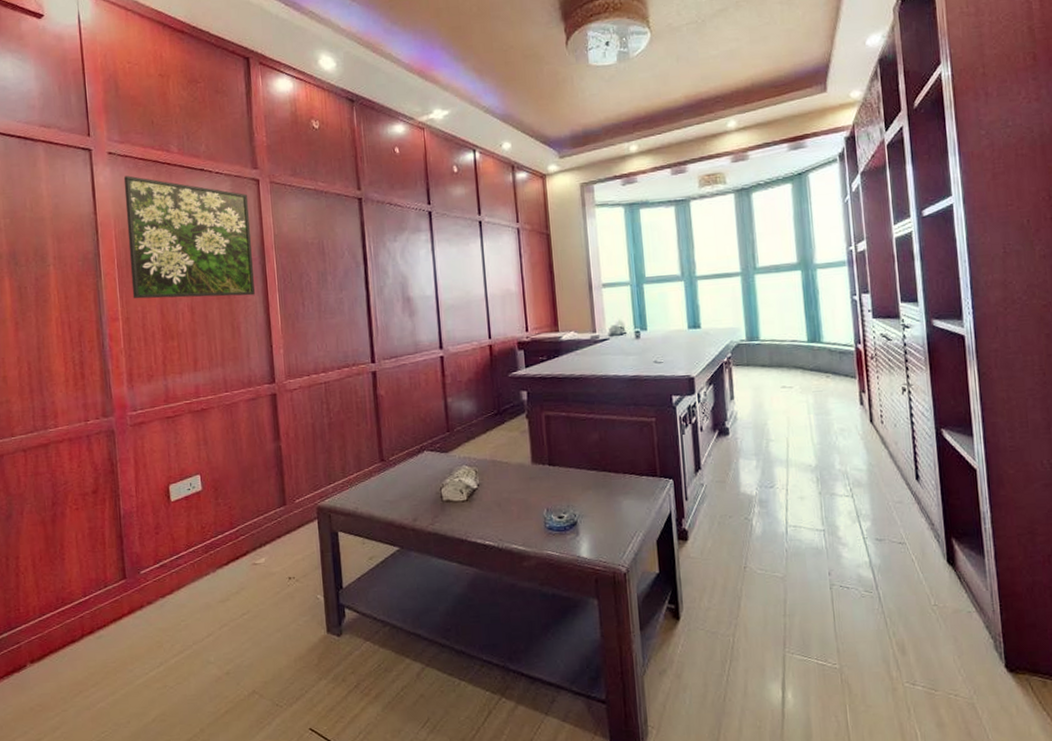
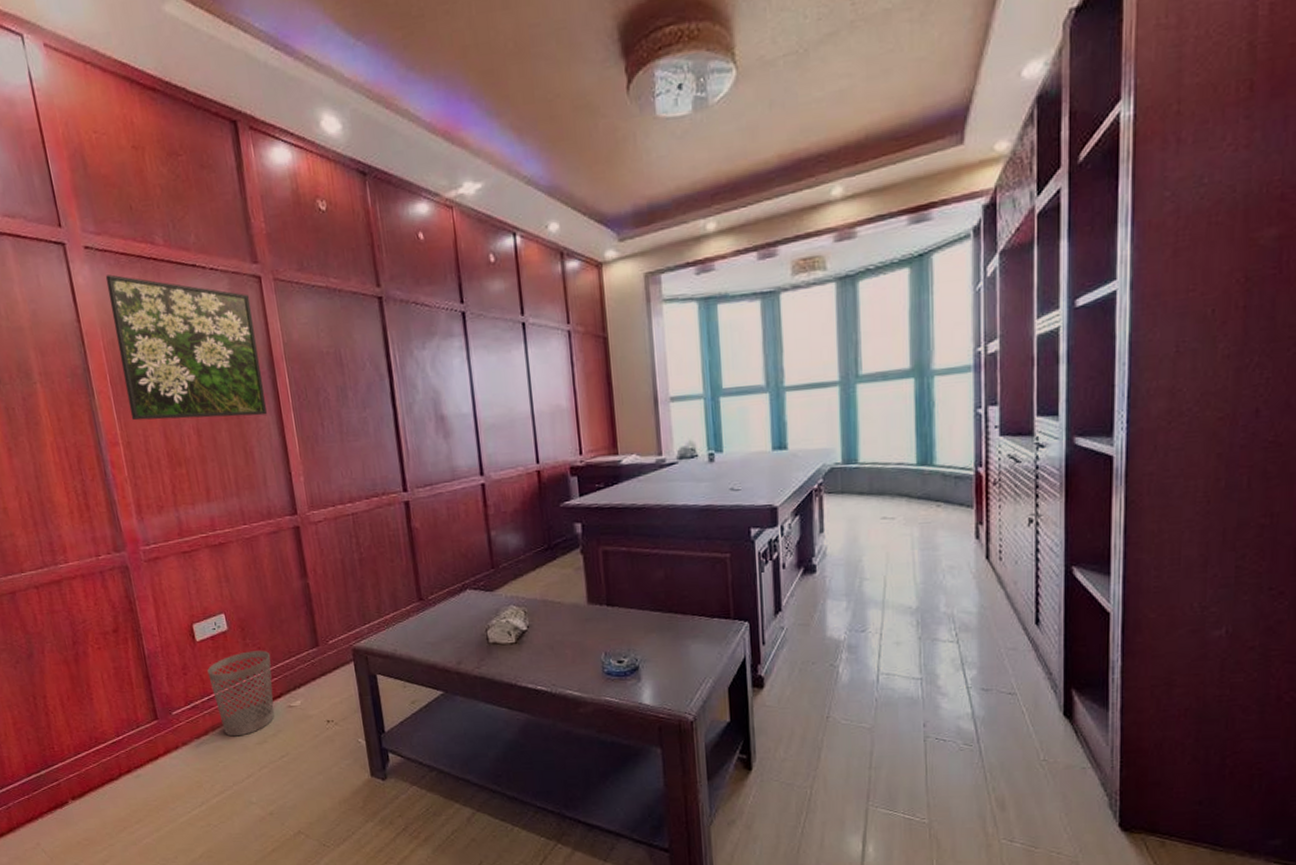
wastebasket: none [179,509,240,595] -> present [207,650,275,737]

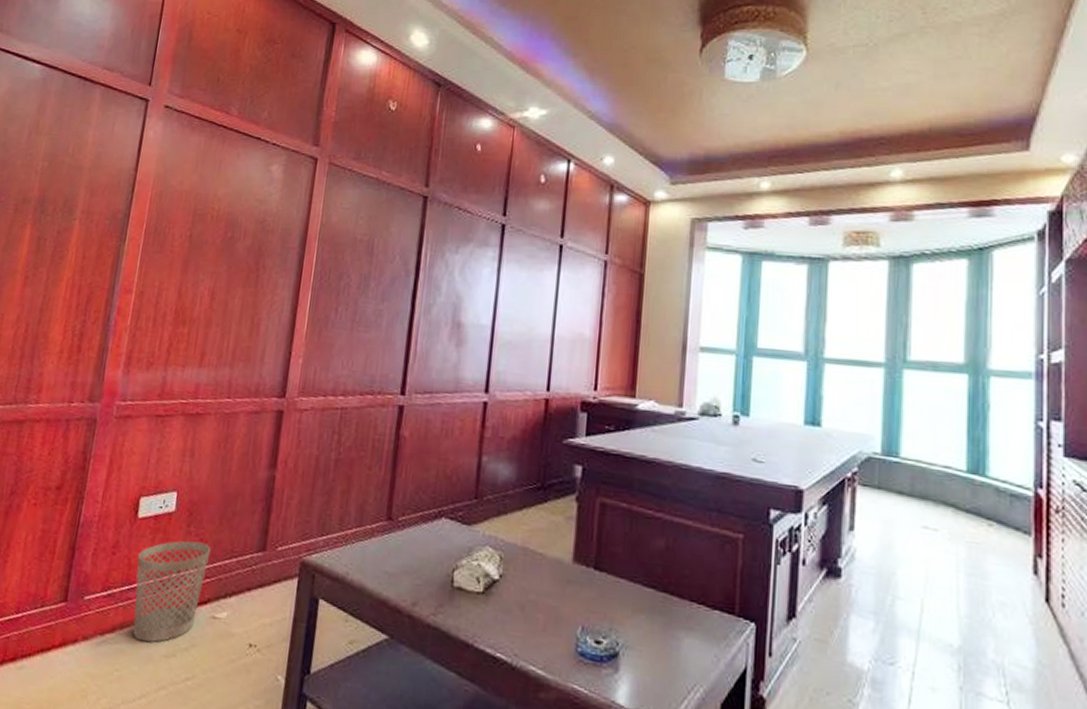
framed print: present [105,274,267,421] -> none [152,133,302,290]

